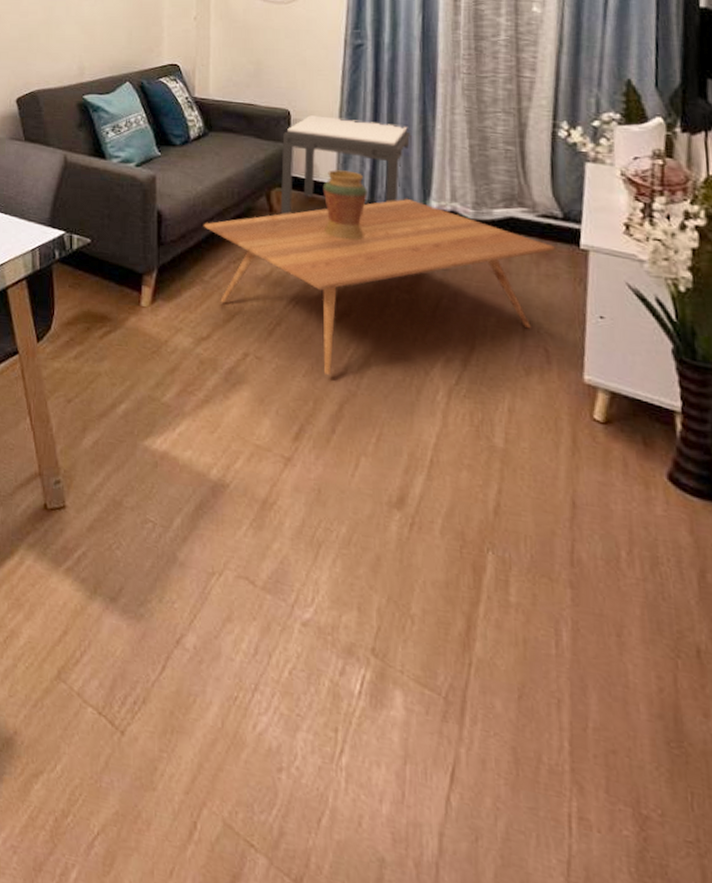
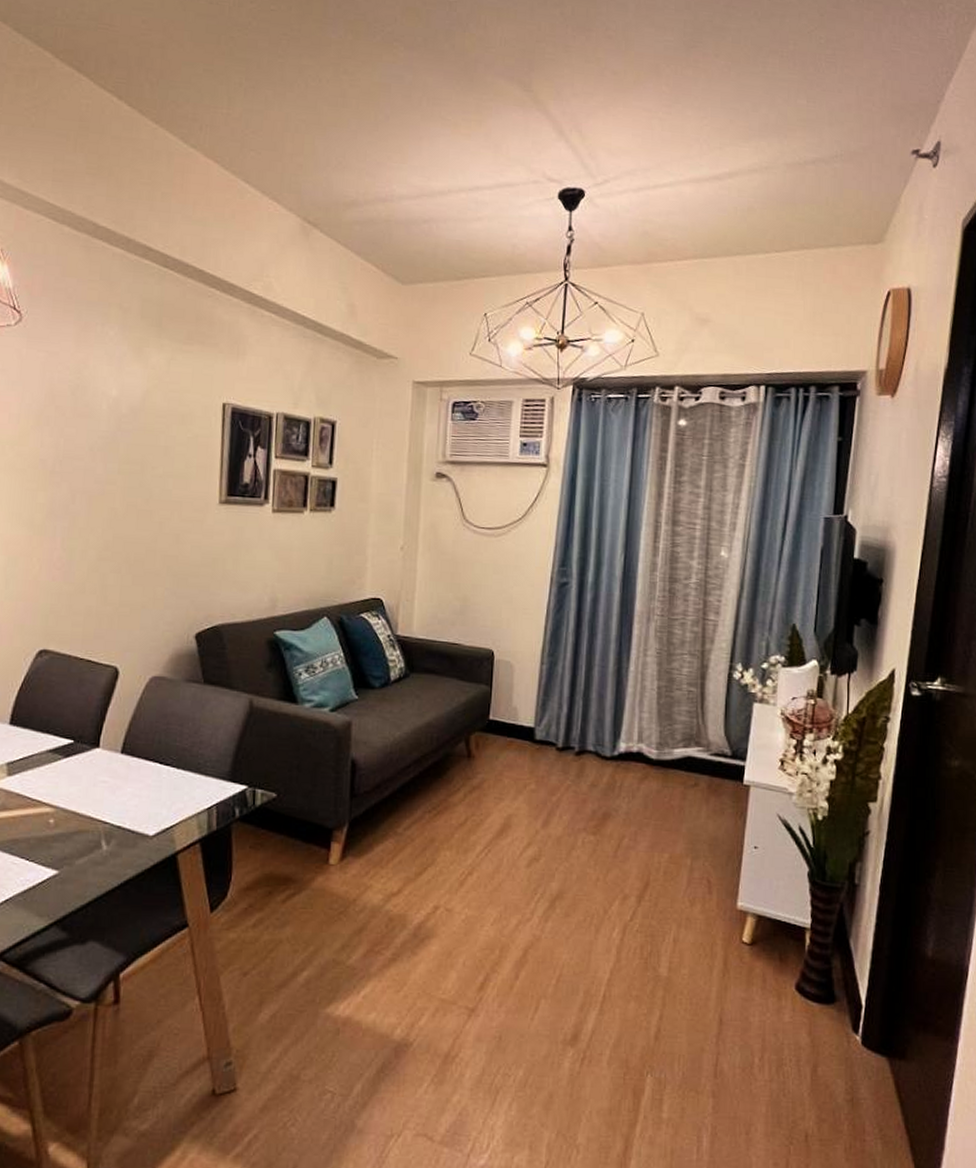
coffee table: present [203,199,556,376] -> none [399,741,724,922]
side table: present [280,115,412,215] -> none [478,656,607,761]
decorative vase: present [322,170,367,241] -> none [519,712,563,784]

